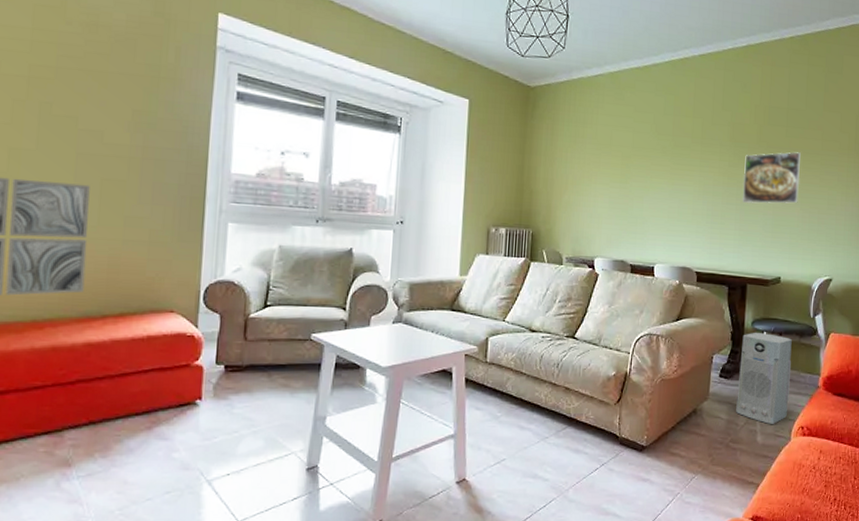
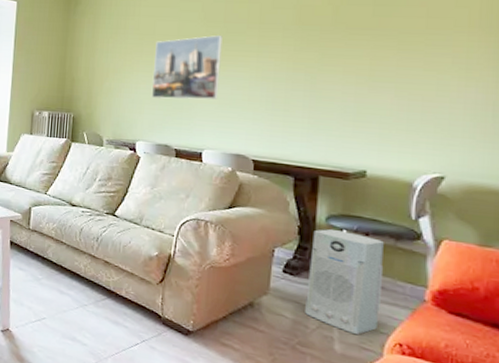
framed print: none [608,148,671,214] -> present [151,35,223,101]
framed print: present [742,152,801,204] -> none [312,32,395,91]

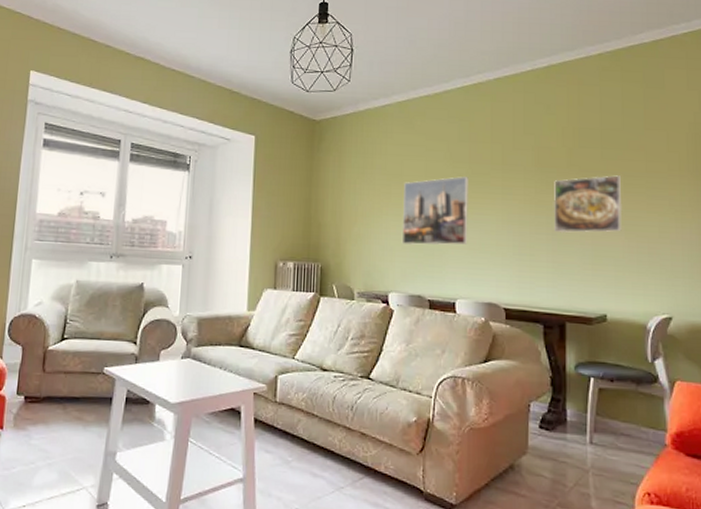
air purifier: present [305,228,384,335] -> none [562,377,629,489]
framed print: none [312,32,395,91] -> present [553,175,623,233]

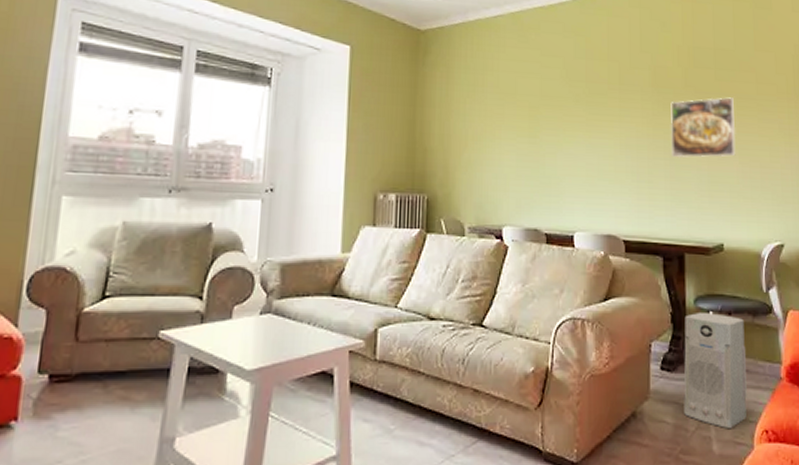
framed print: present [401,177,469,246] -> none [516,97,586,173]
air purifier: none [562,377,629,489] -> present [683,311,747,430]

